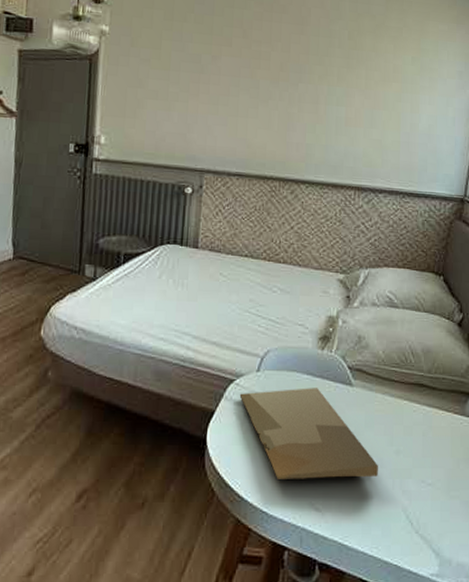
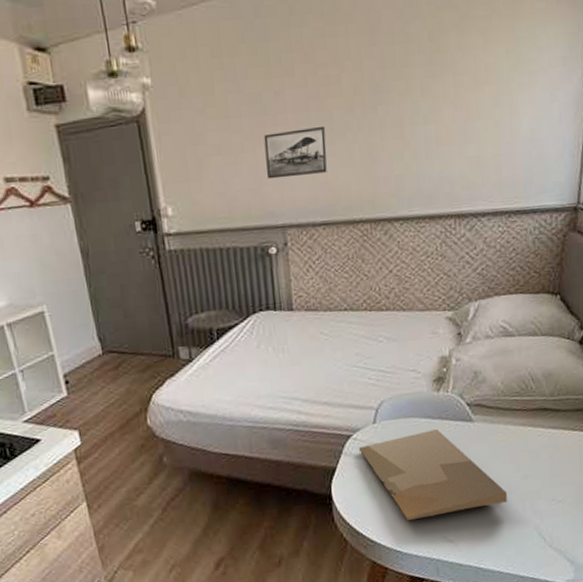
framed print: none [195,89,252,131] -> present [263,126,328,179]

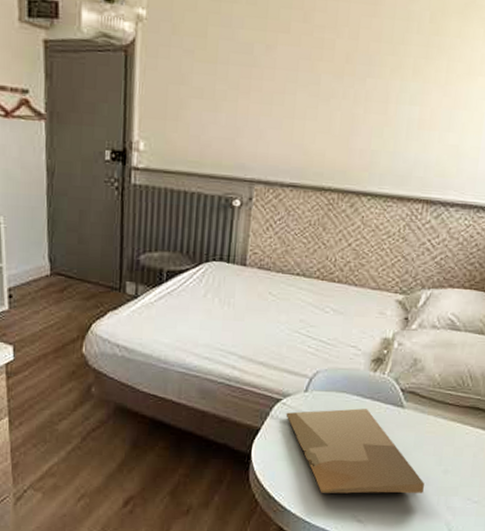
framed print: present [263,126,328,179] -> none [245,86,311,135]

